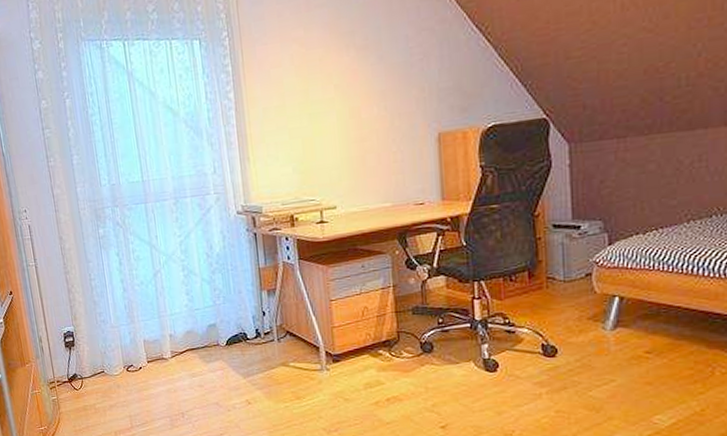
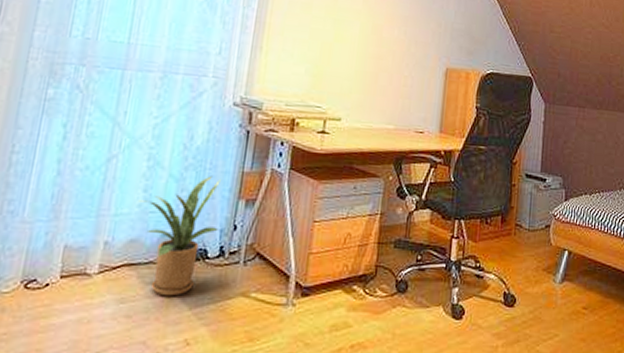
house plant: none [184,275,251,370] -> present [138,176,221,297]

